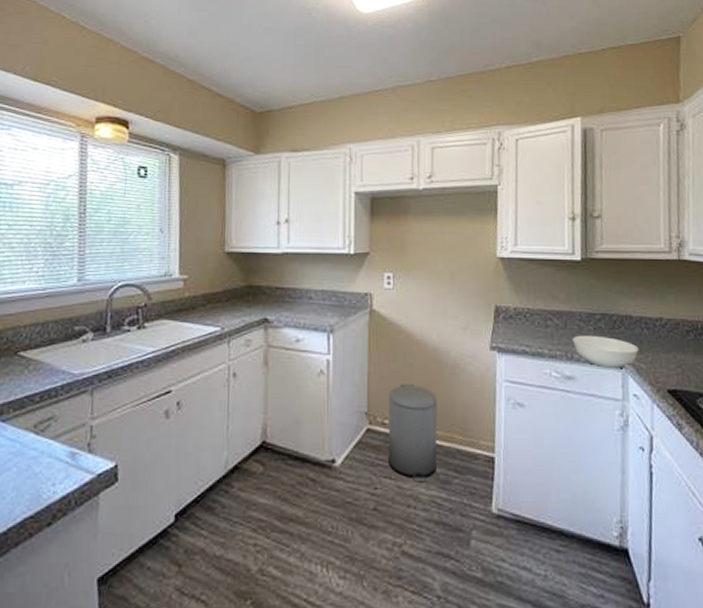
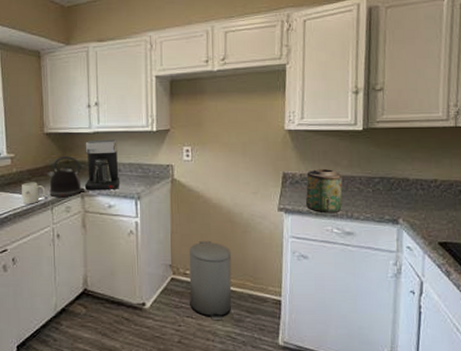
mug: none [193,309,223,336] -> present [21,182,46,205]
kettle: none [225,278,268,329] -> present [47,155,84,198]
coffee maker: none [270,261,311,321] -> present [85,139,120,191]
canister: none [520,302,561,354] -> present [305,168,343,214]
bowl: present [572,335,639,369] -> none [352,196,414,226]

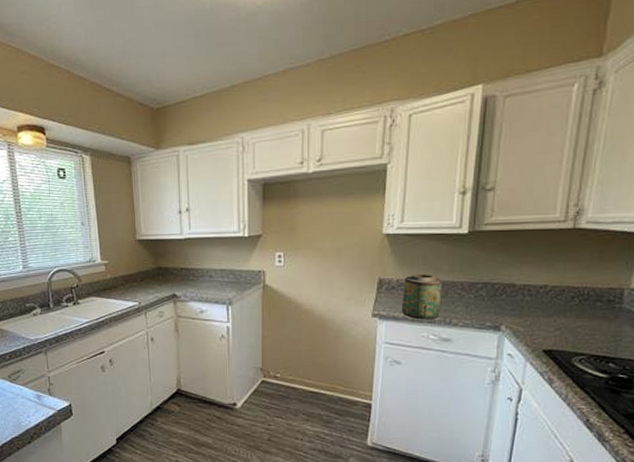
mug: present [21,182,46,205] -> none [115,288,139,309]
kettle: present [47,155,84,198] -> none [140,261,176,303]
coffee maker: present [85,139,120,191] -> none [176,245,212,296]
pedal bin: present [189,241,232,320] -> none [279,346,323,420]

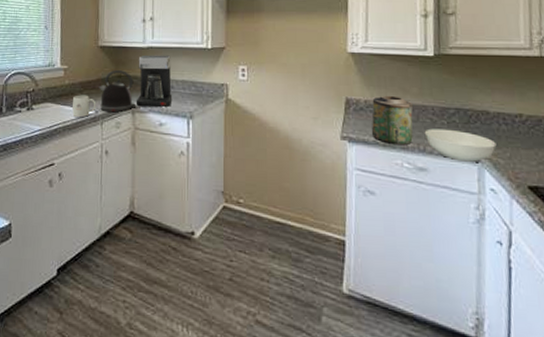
mug: none [115,288,139,309] -> present [72,95,96,118]
kettle: none [140,261,176,303] -> present [98,69,135,113]
coffee maker: none [176,245,212,296] -> present [137,54,173,107]
bowl: none [451,302,519,332] -> present [424,128,497,163]

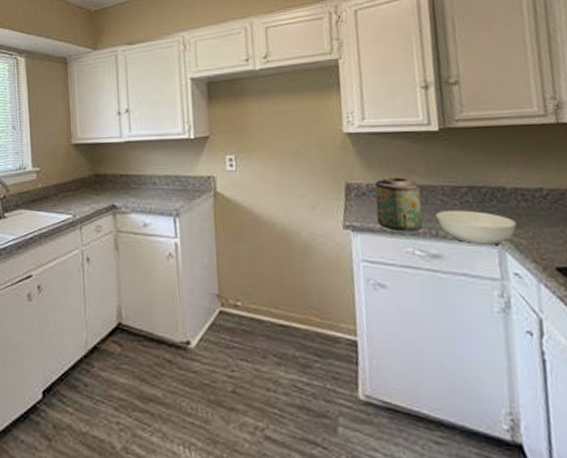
mug: present [72,95,96,118] -> none [47,198,74,224]
kettle: present [98,69,135,113] -> none [75,168,116,216]
coffee maker: present [137,54,173,107] -> none [116,149,156,207]

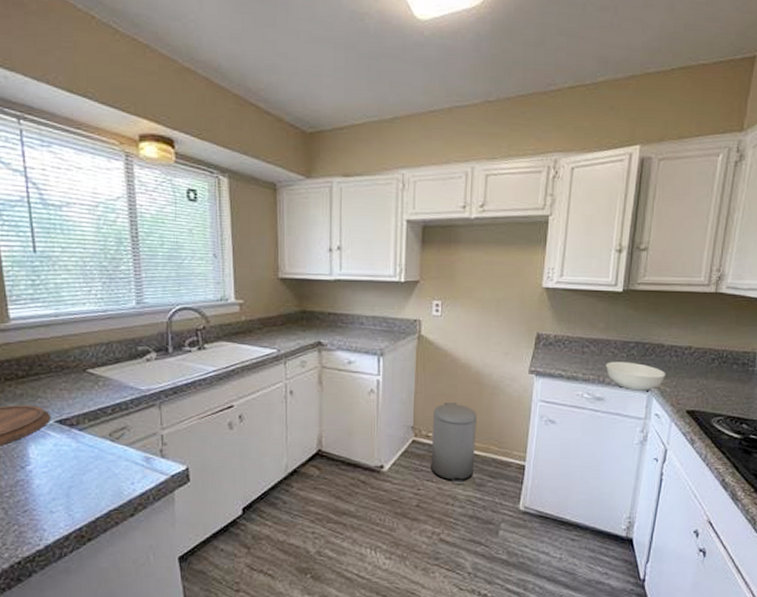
pedal bin: none [239,266,295,364] -> present [431,402,478,484]
canister: present [375,176,424,232] -> none [557,330,597,378]

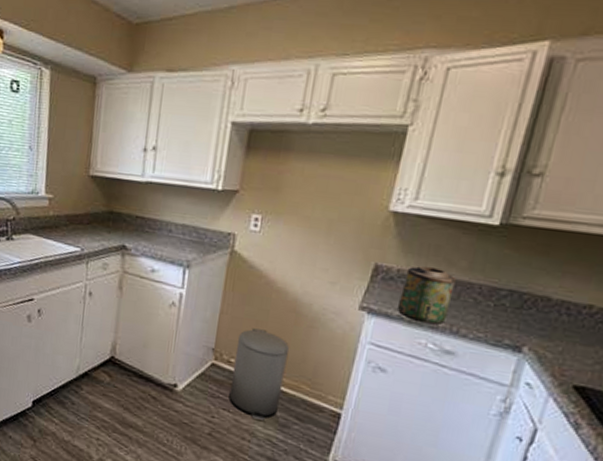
canister: none [557,330,597,378] -> present [397,265,456,325]
bowl: present [605,361,666,392] -> none [462,309,549,354]

